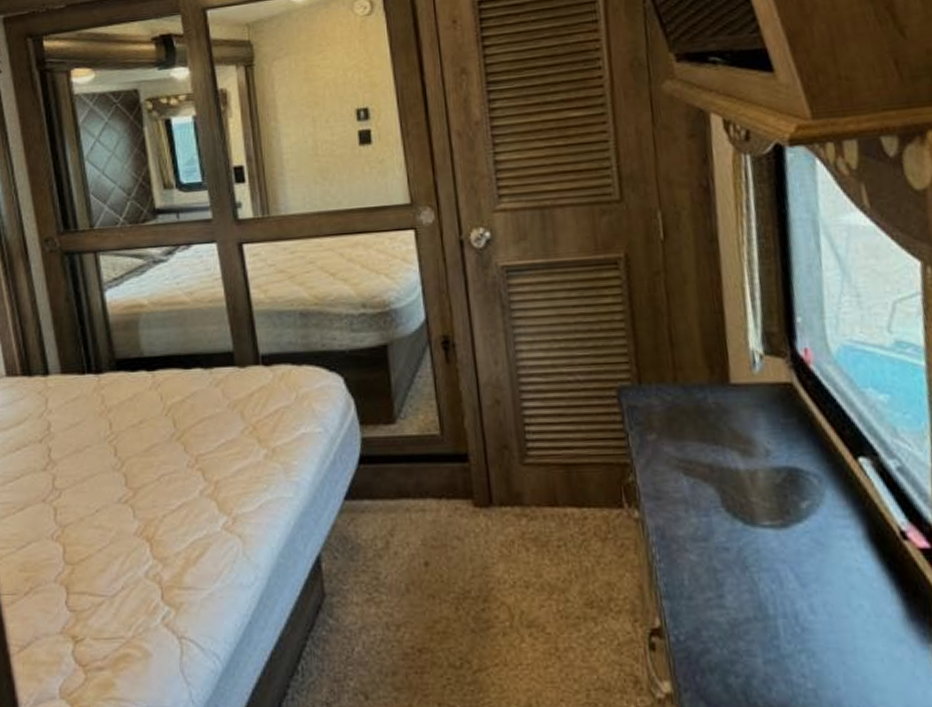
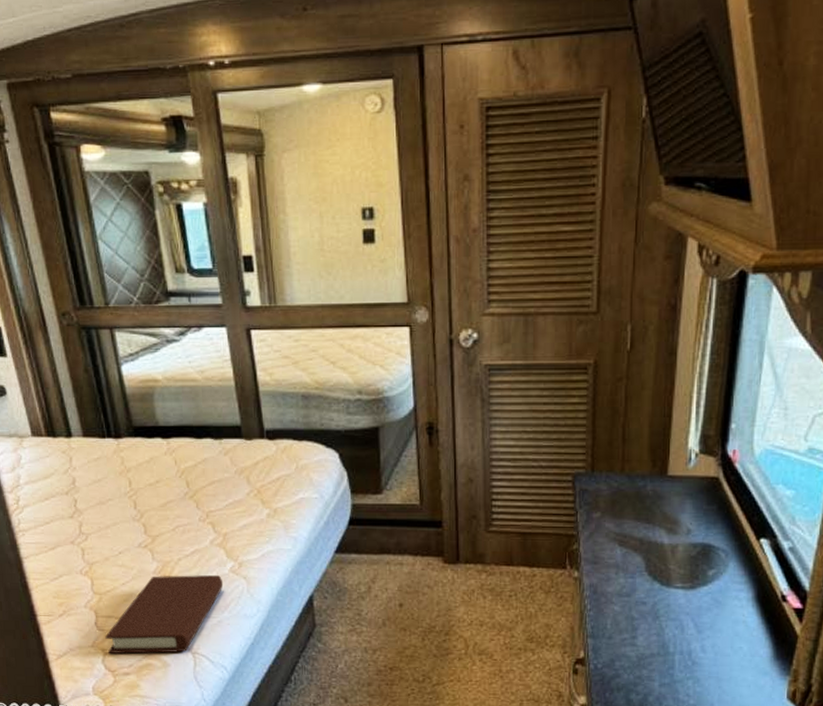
book: none [77,534,215,641] -> present [105,575,224,654]

